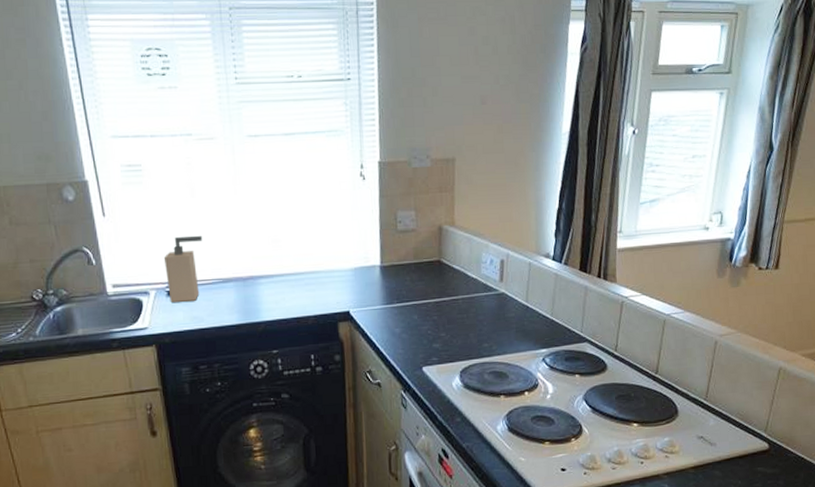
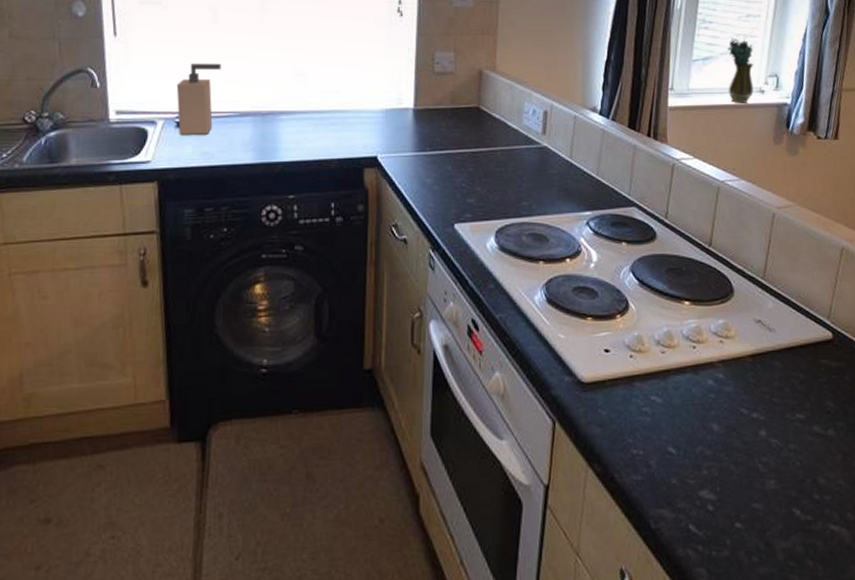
vase: none [674,178,699,241] -> present [728,37,754,103]

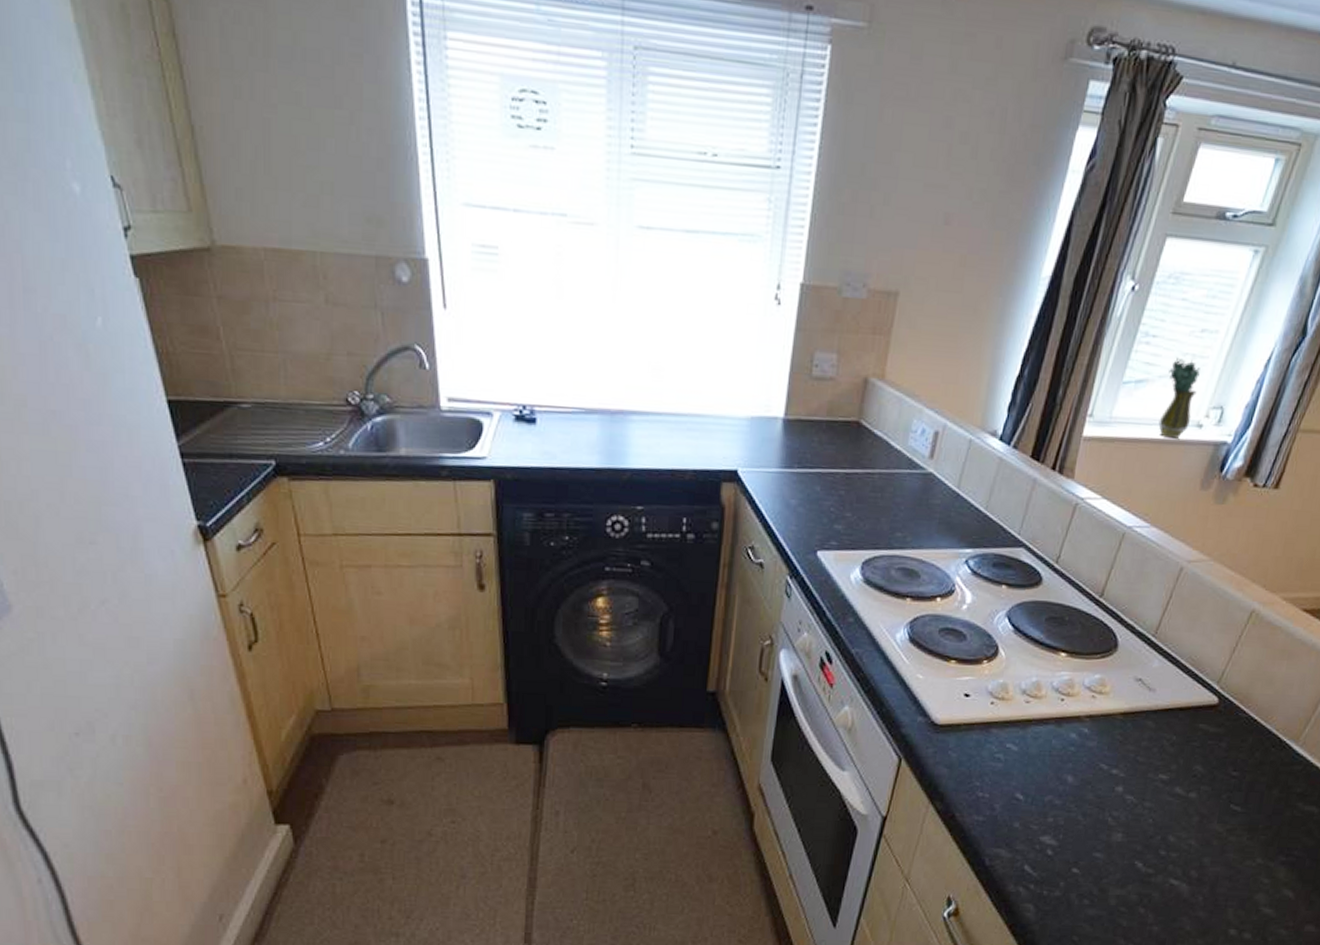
soap dispenser: present [176,63,222,135] -> none [514,348,566,432]

